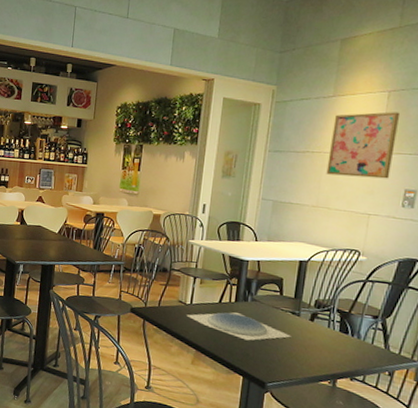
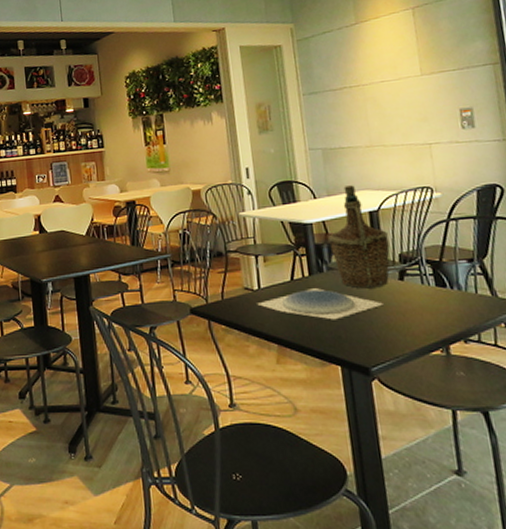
bottle: none [258,235,312,323] -> present [328,185,390,289]
wall art: present [326,112,401,179] -> none [363,28,440,109]

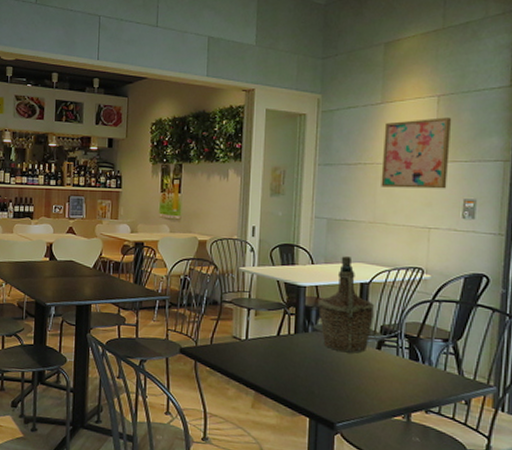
plate: present [257,287,383,320] -> none [242,344,358,377]
wall art: none [363,28,440,109] -> present [381,117,452,189]

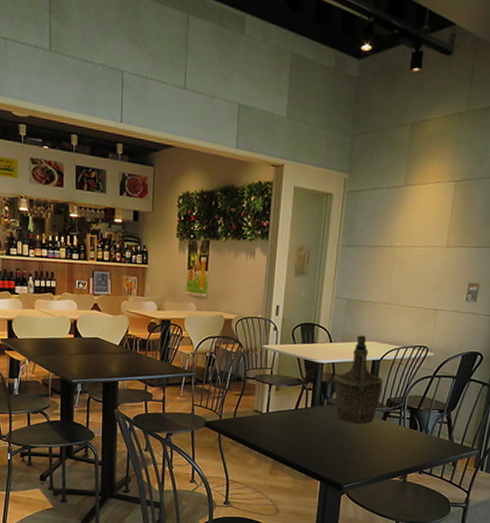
wall art: present [381,117,452,189] -> none [397,203,466,273]

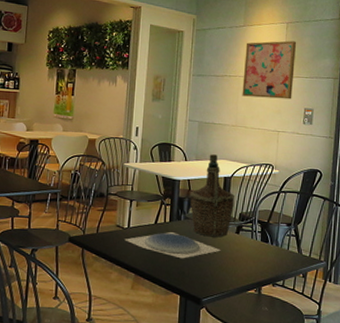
plate: none [263,417,365,445] -> present [124,231,221,259]
wall art: none [397,203,466,273] -> present [242,40,297,100]

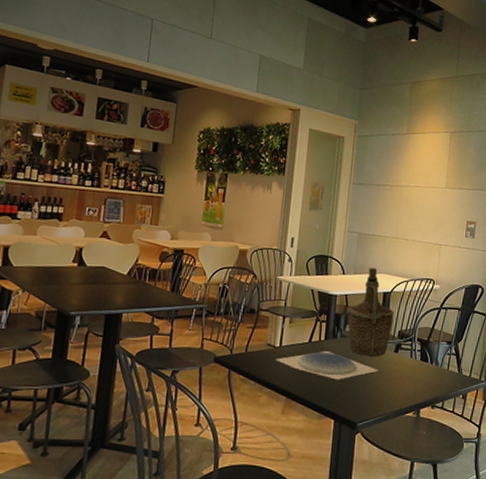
wall art: present [242,40,297,100] -> none [403,150,461,212]

